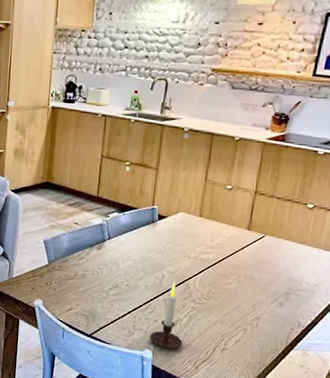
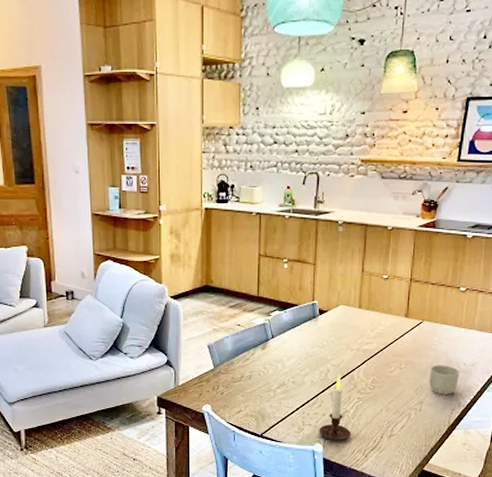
mug: none [268,281,301,314] -> present [428,365,459,395]

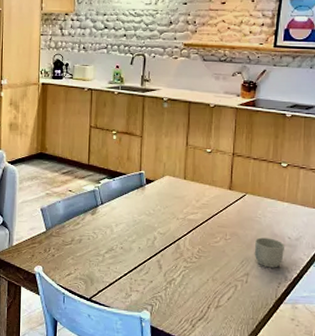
candle: present [319,374,351,441] -> none [146,242,177,309]

